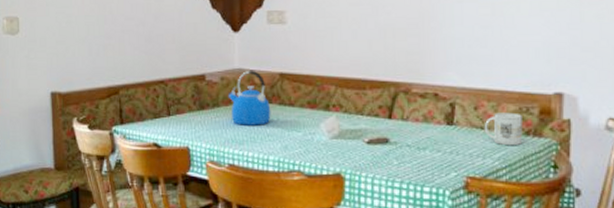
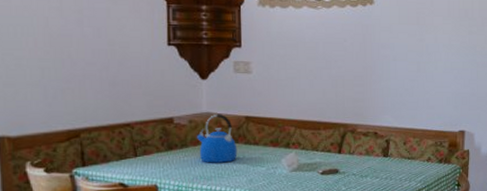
mug: present [484,112,523,146] -> none [410,146,437,171]

